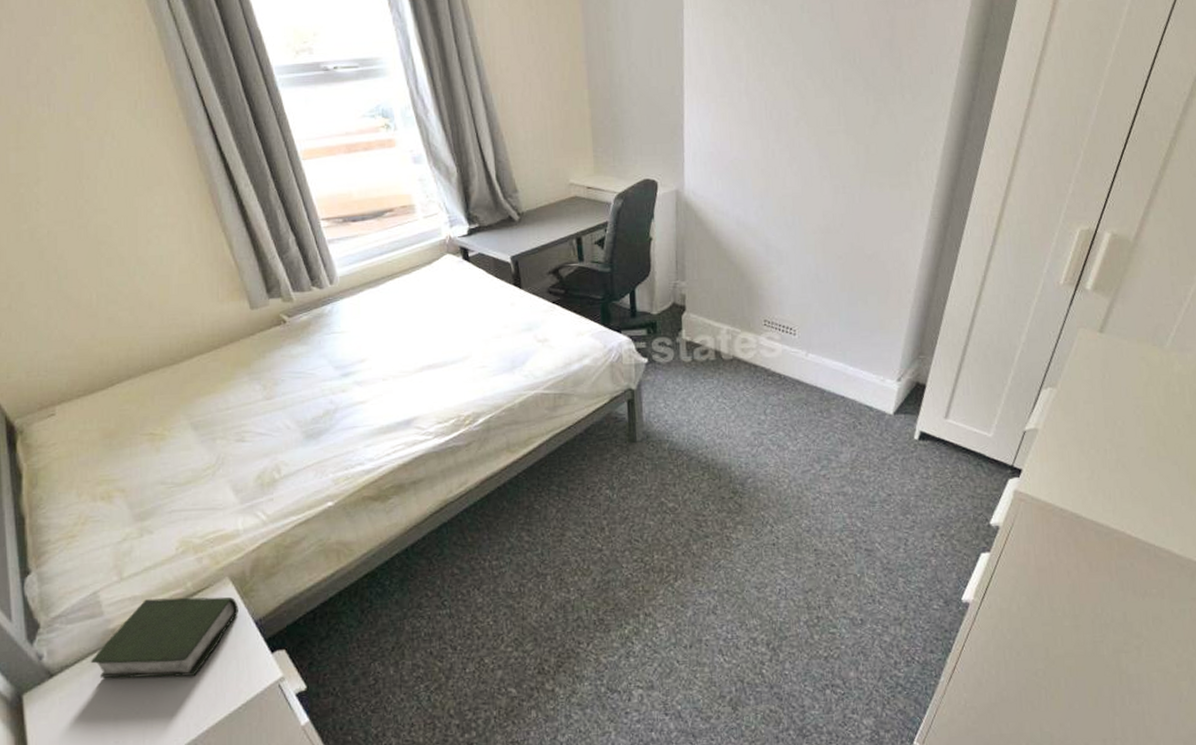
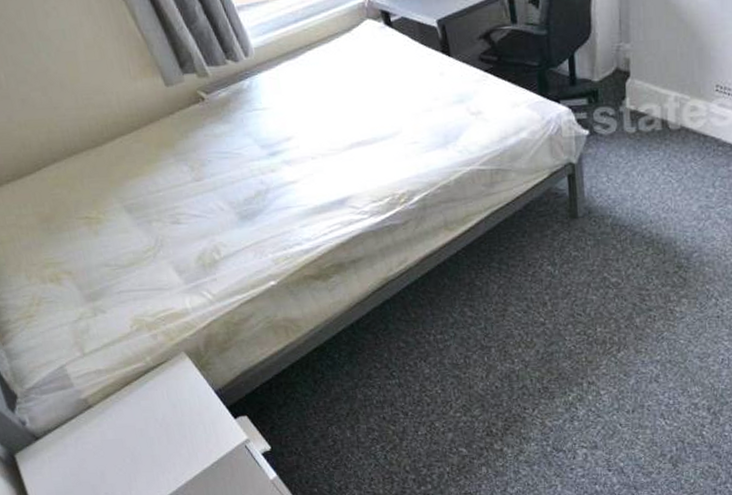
book: present [90,596,238,679] -> none [69,369,199,441]

